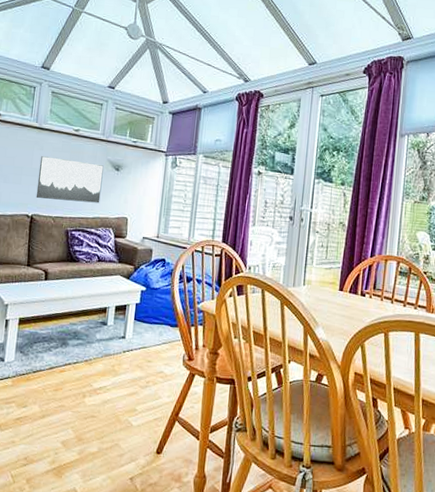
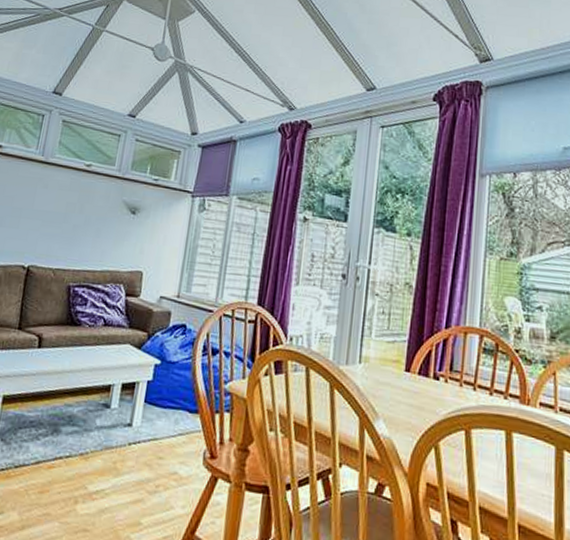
wall art: present [36,156,104,203] -> none [35,195,118,254]

